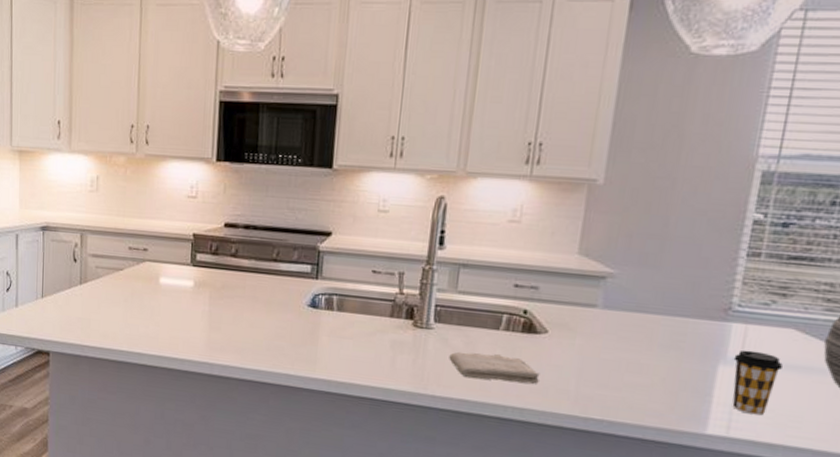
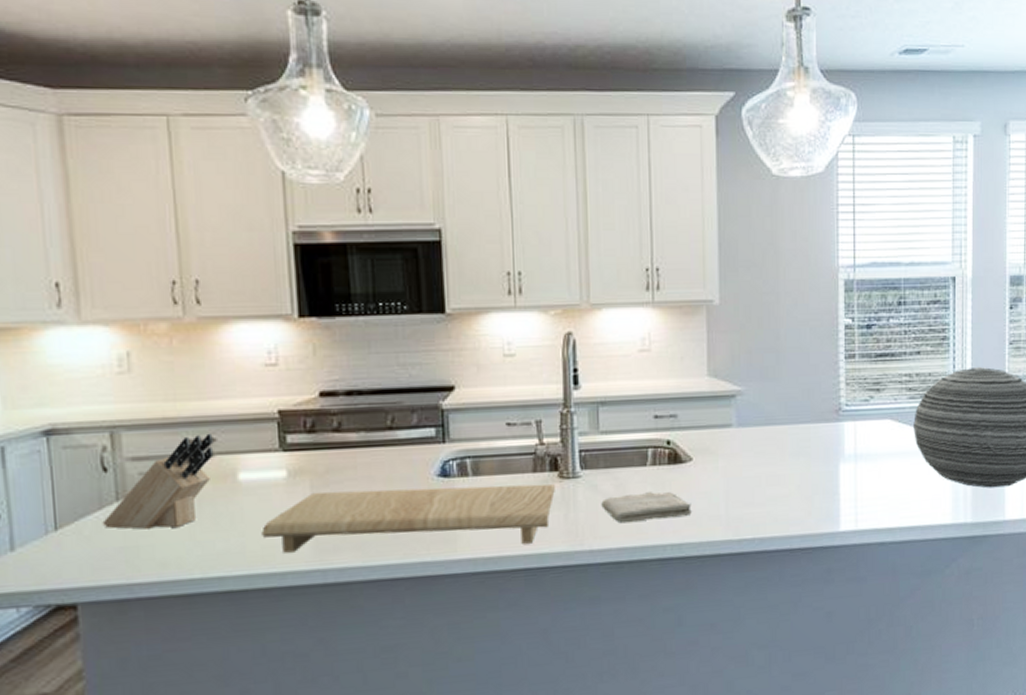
knife block: none [70,244,146,311] -> present [102,433,214,530]
cutting board: none [171,302,408,378] -> present [261,484,555,553]
coffee cup: present [732,349,783,416] -> none [850,444,887,505]

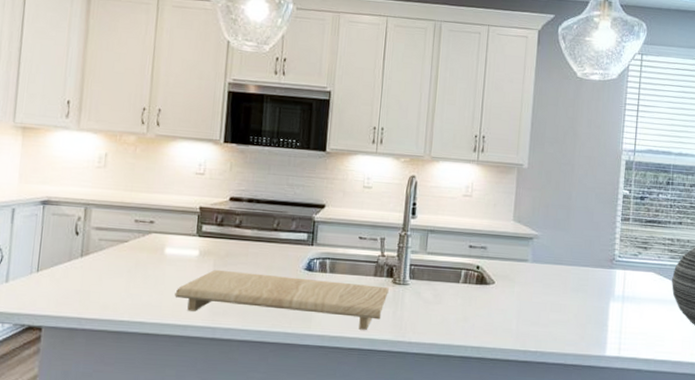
knife block: present [102,433,214,530] -> none [69,217,153,281]
washcloth: present [601,492,692,524] -> none [422,303,491,326]

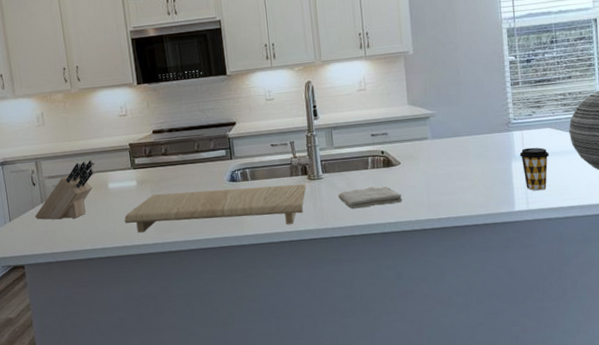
knife block: none [69,217,153,281] -> present [35,160,94,220]
washcloth: none [422,303,491,326] -> present [338,187,402,209]
coffee cup: none [619,289,649,338] -> present [519,147,549,191]

